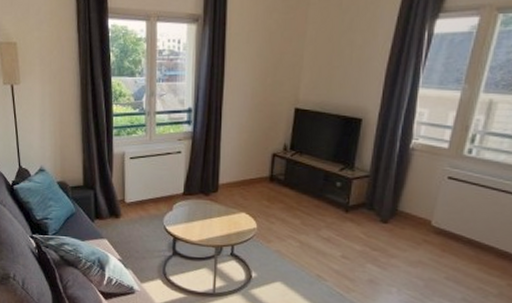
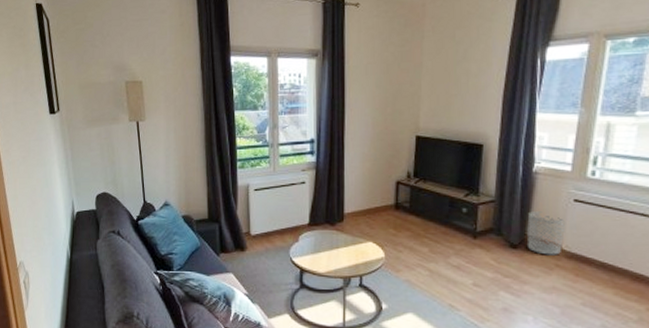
waste bin: none [398,187,438,231] -> present [527,211,566,255]

